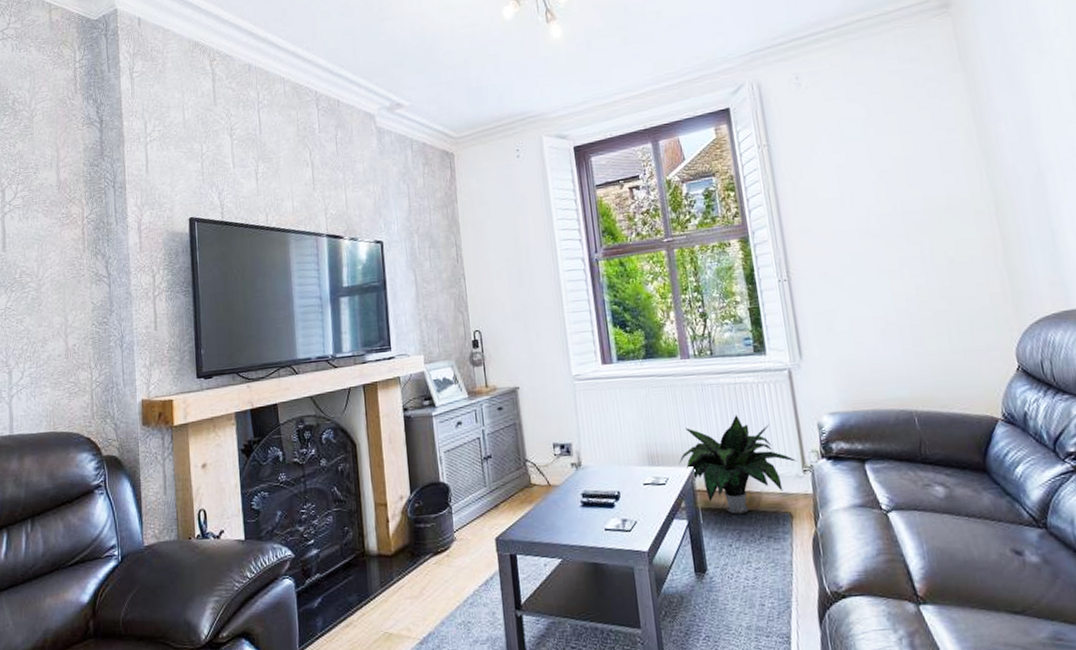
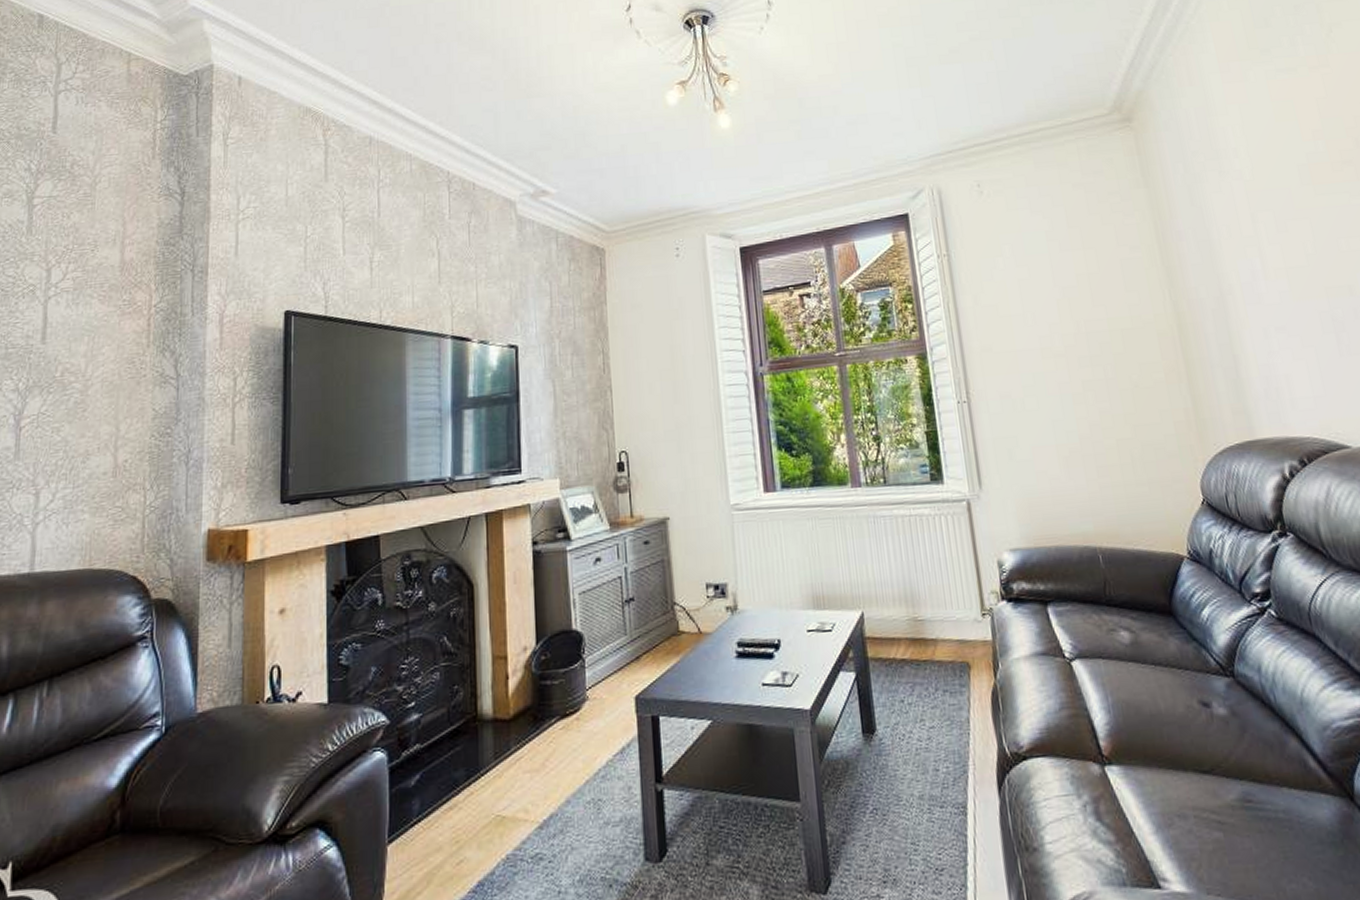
potted plant: present [679,414,798,514] -> none [847,551,976,665]

